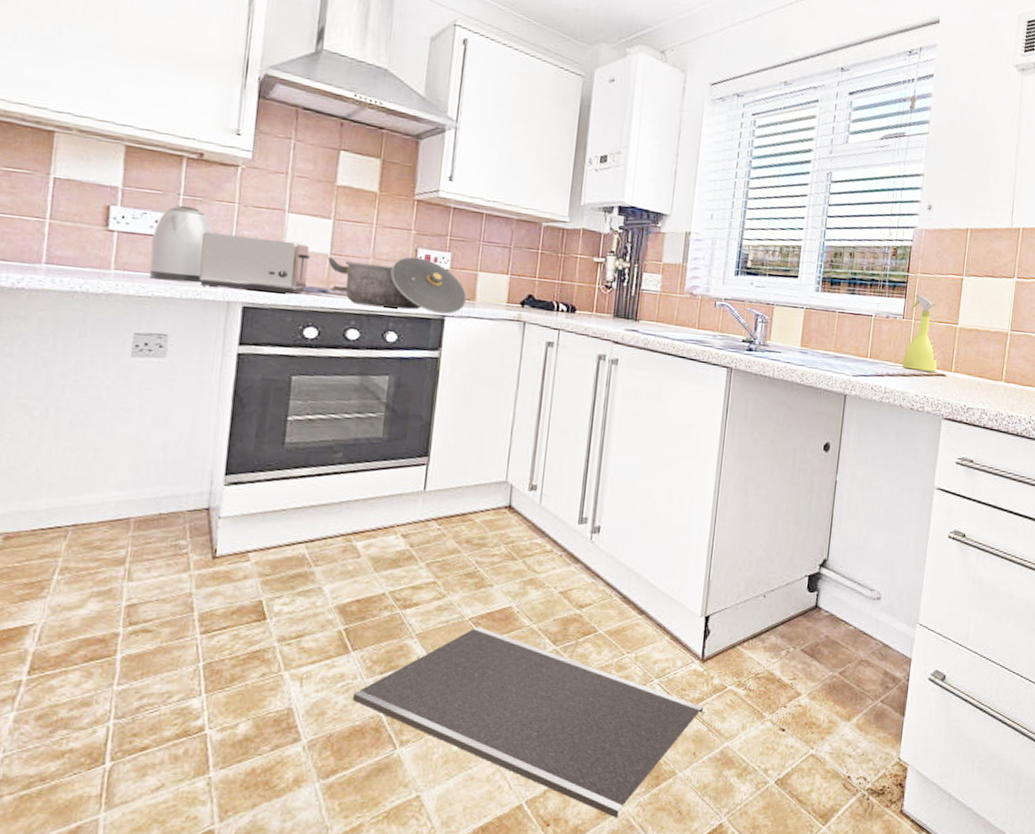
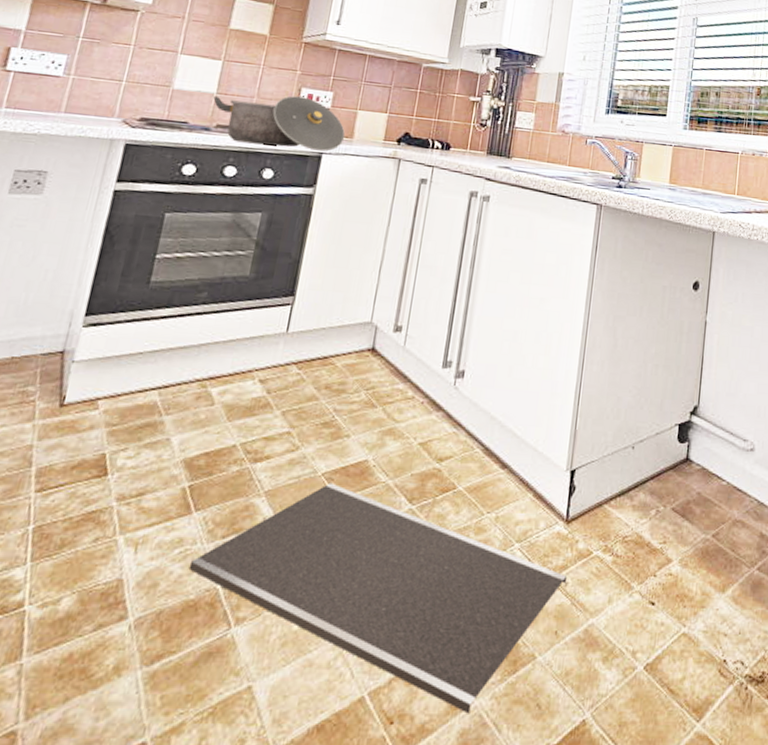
kettle: present [148,206,215,284] -> none [38,47,108,122]
toaster: present [198,231,310,294] -> none [86,72,197,132]

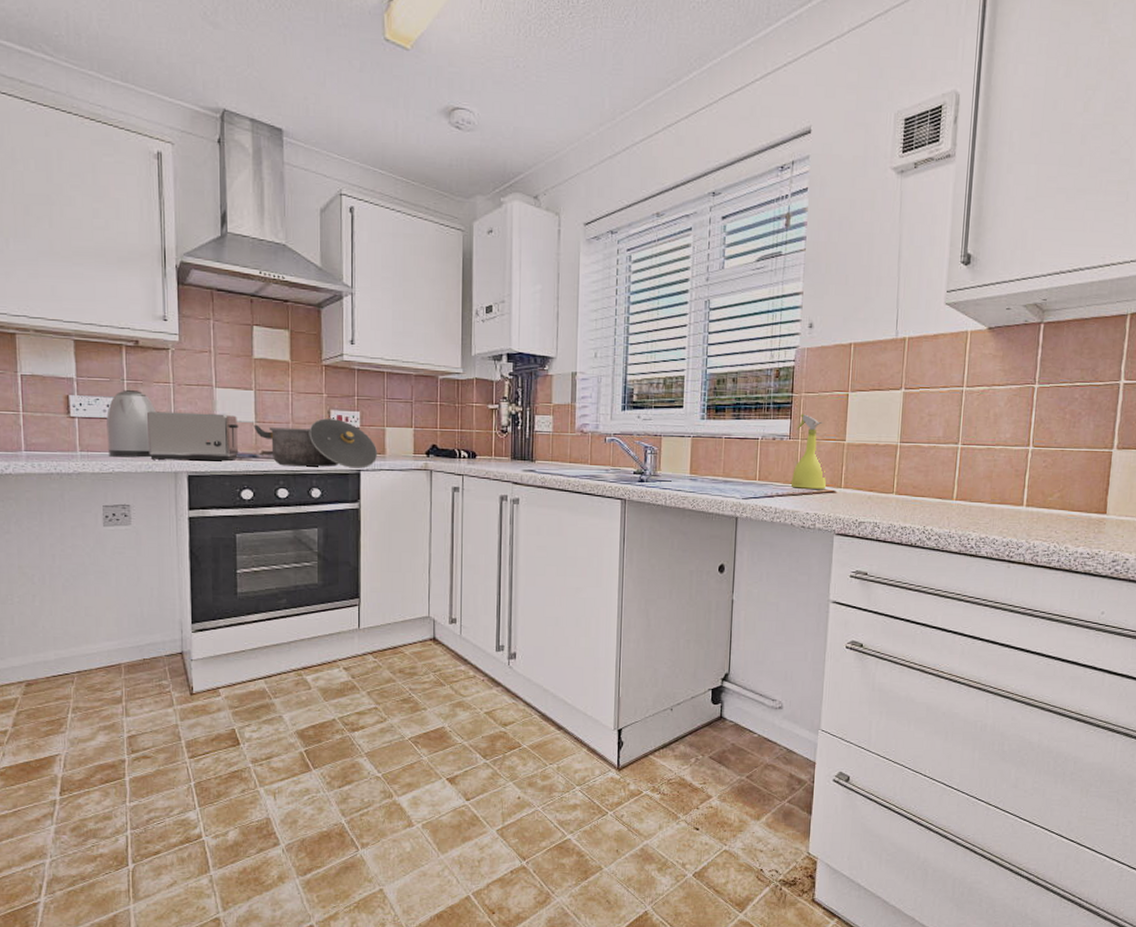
kettle: none [38,47,108,122] -> present [106,390,157,458]
toaster: none [86,72,197,132] -> present [146,411,239,462]
door mat: present [190,482,566,714] -> none [319,745,622,907]

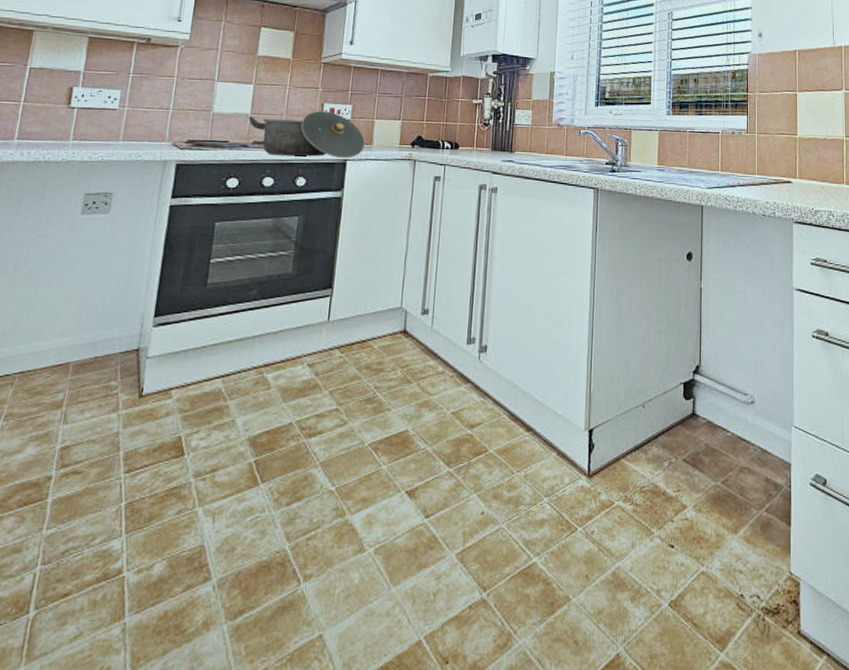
kettle: present [106,390,157,458] -> none [100,83,157,147]
toaster: present [146,411,239,462] -> none [141,103,234,151]
spray bottle: present [790,414,827,490] -> none [750,111,783,181]

